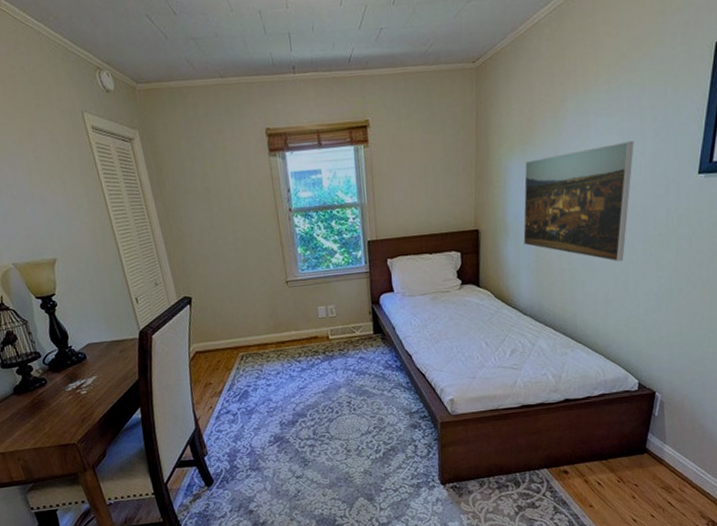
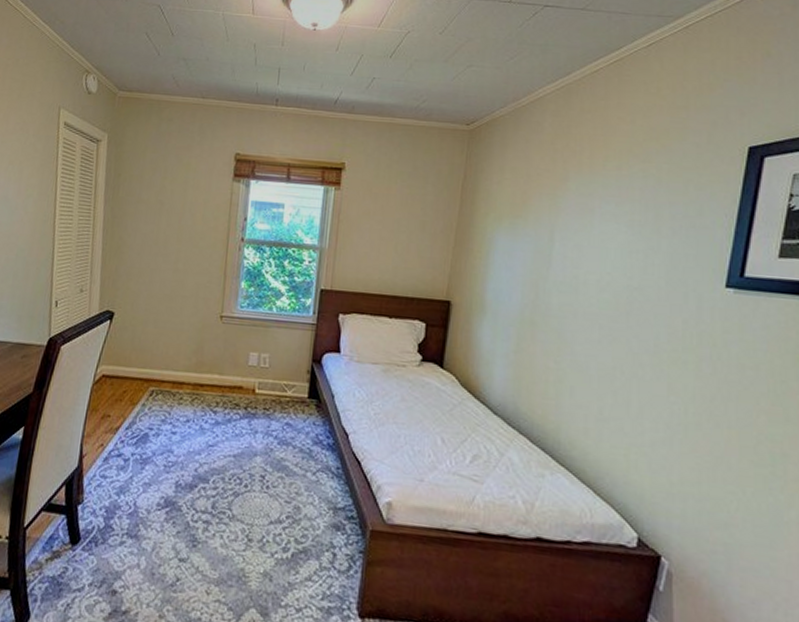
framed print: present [523,140,634,262] -> none [502,235,646,374]

